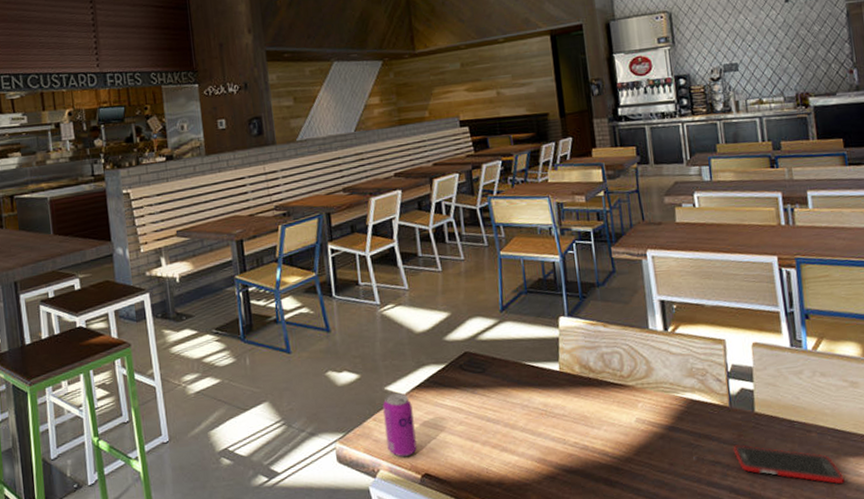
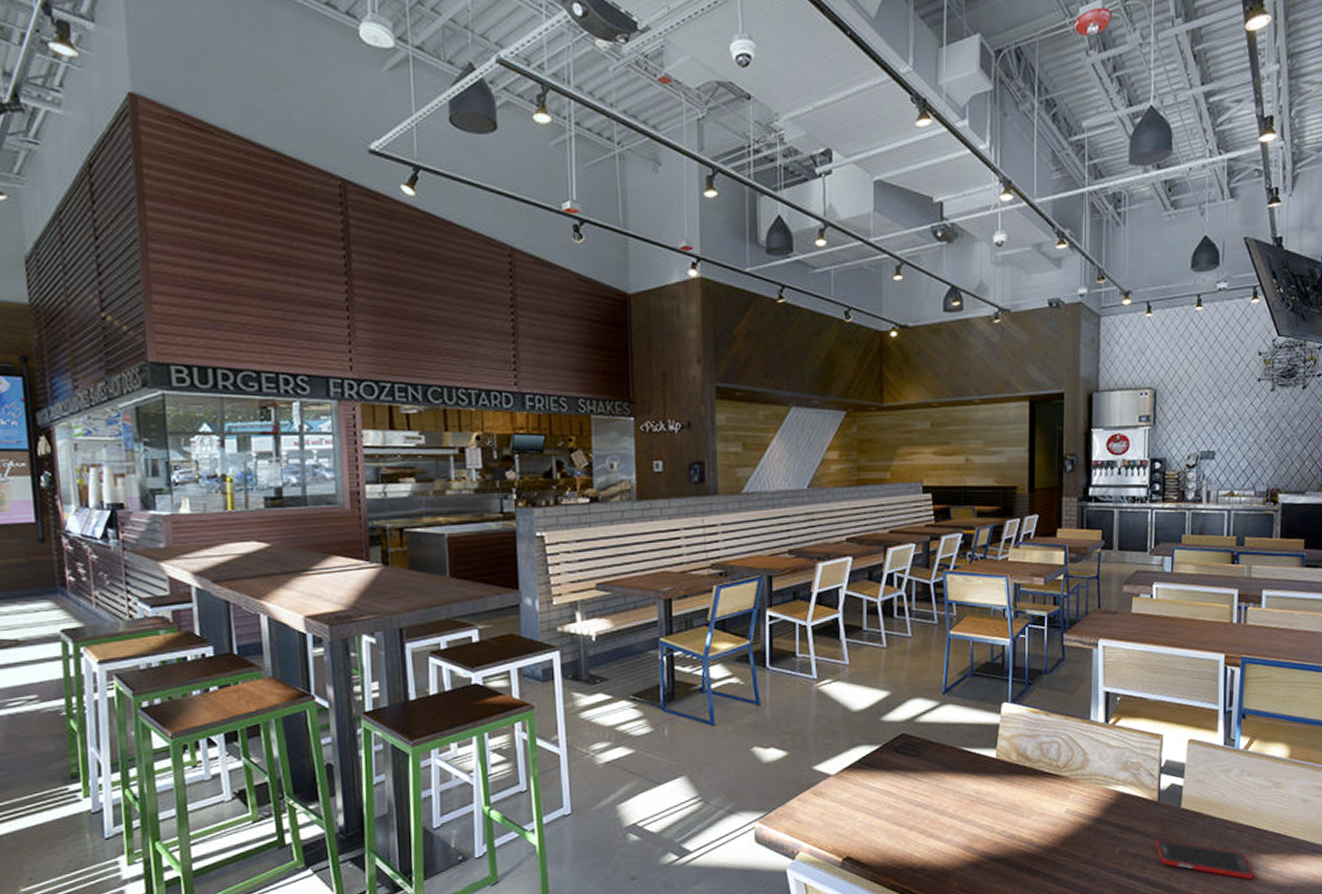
beverage can: present [383,392,417,458] -> none [809,772,841,840]

